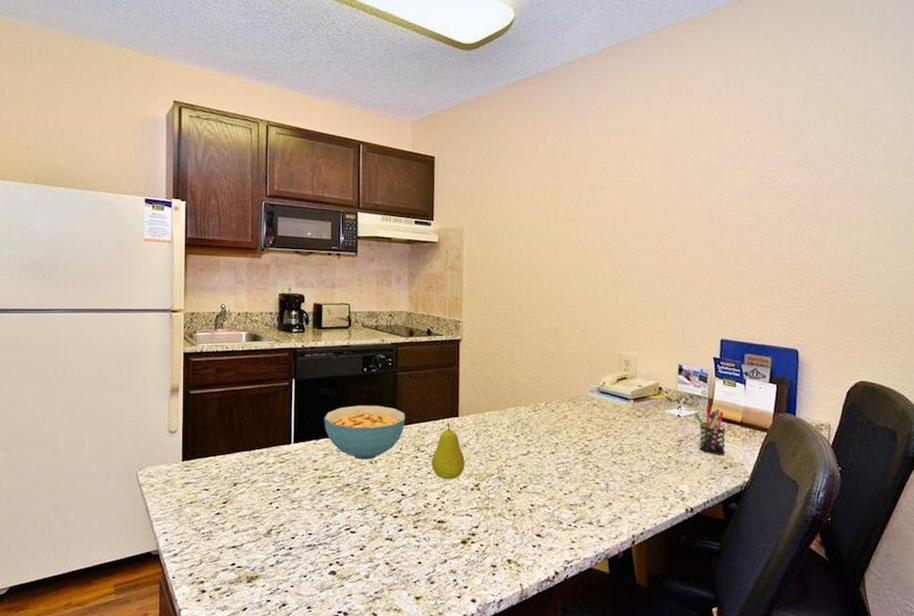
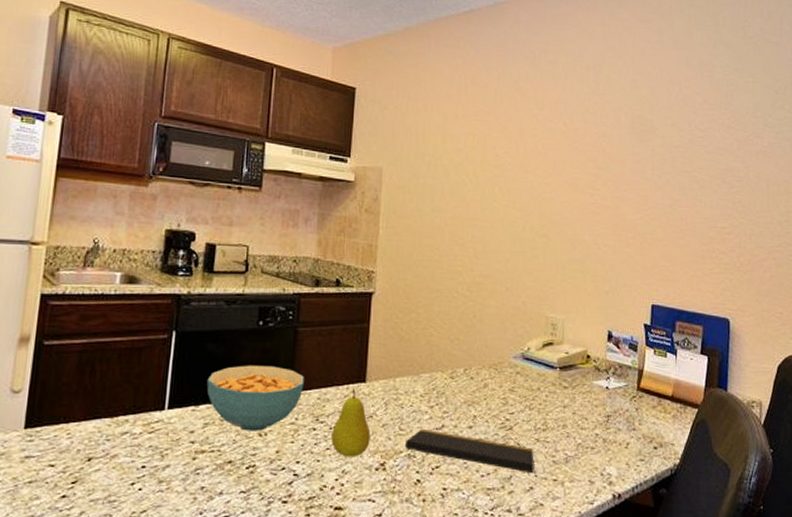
notepad: none [496,455,614,494] -> present [406,428,536,477]
pen holder: present [694,404,726,455] -> none [623,376,656,434]

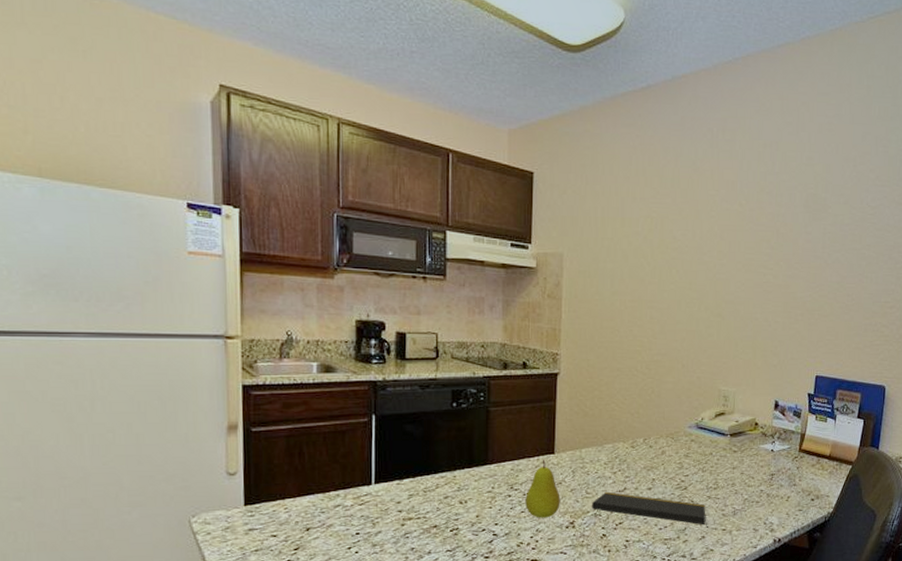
cereal bowl: present [207,365,304,431] -> none [408,442,498,500]

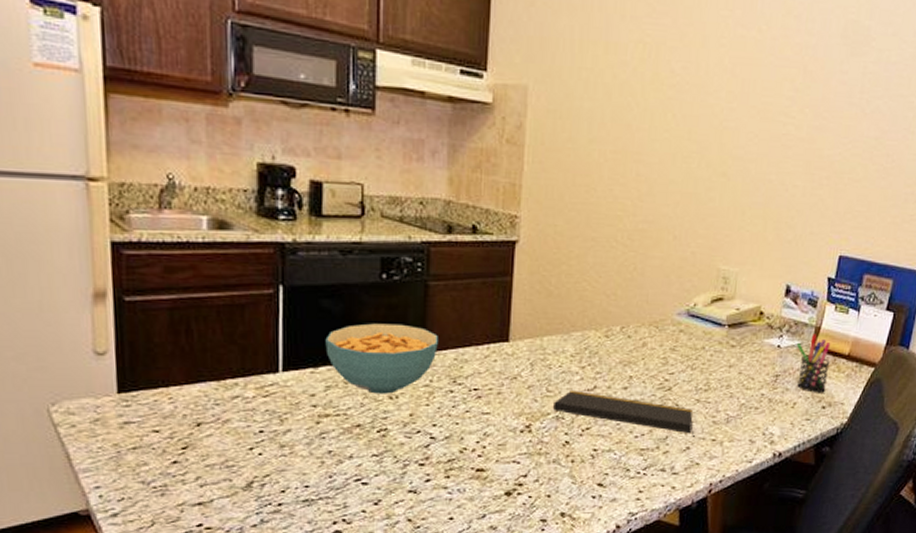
cereal bowl: none [408,442,498,500] -> present [325,323,438,394]
fruit: present [525,460,560,518] -> none [471,348,515,420]
pen holder: none [786,439,815,488] -> present [796,334,831,393]

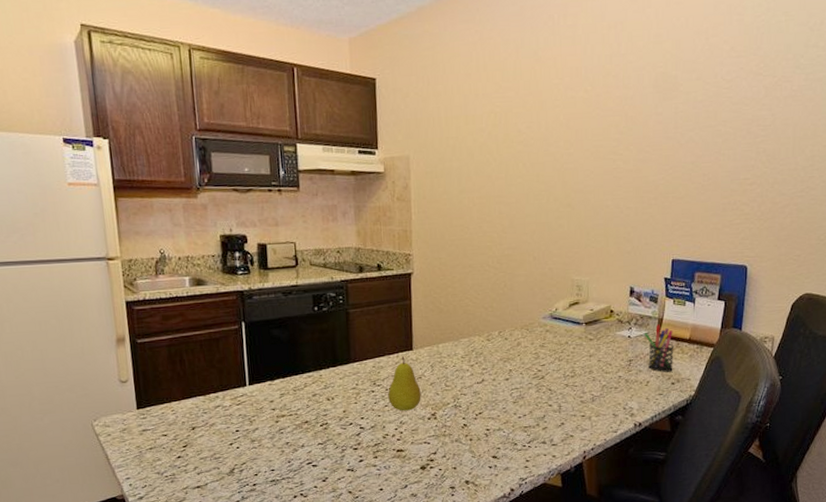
cereal bowl: present [325,323,438,394] -> none [277,343,360,397]
fruit: none [471,348,515,420] -> present [388,356,421,411]
notepad: present [553,390,694,437] -> none [452,383,566,415]

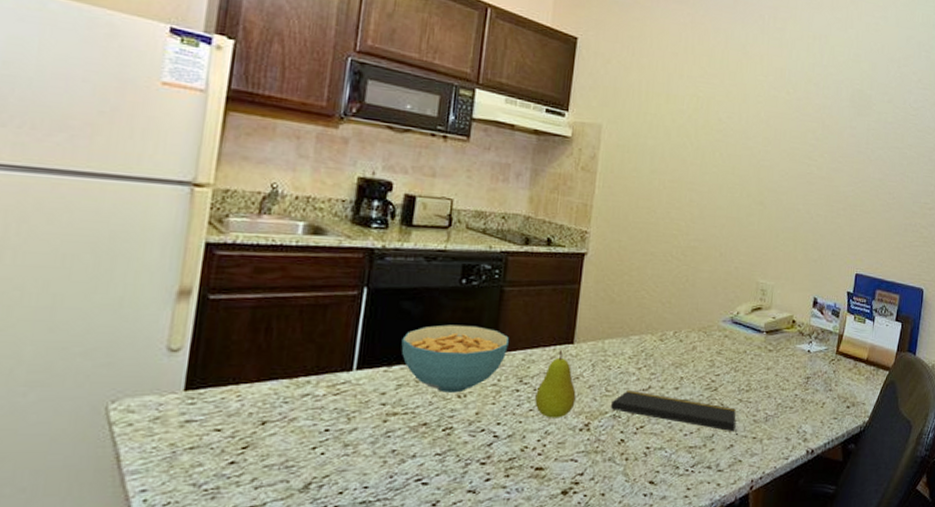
cereal bowl: none [277,343,360,397] -> present [401,324,509,393]
notepad: none [452,383,566,415] -> present [611,389,737,435]
pen holder: present [644,324,674,372] -> none [823,340,852,394]

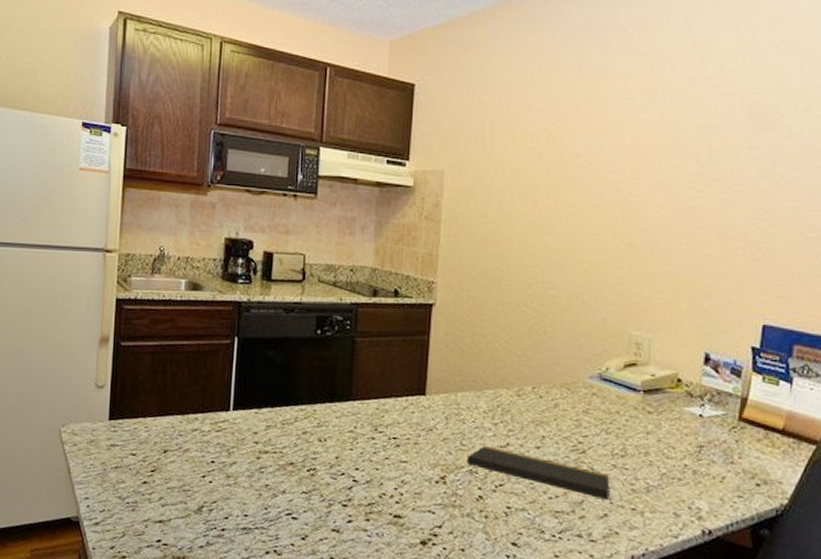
cereal bowl: present [401,324,509,393] -> none [268,372,362,437]
fruit: present [535,350,576,418] -> none [390,401,431,469]

